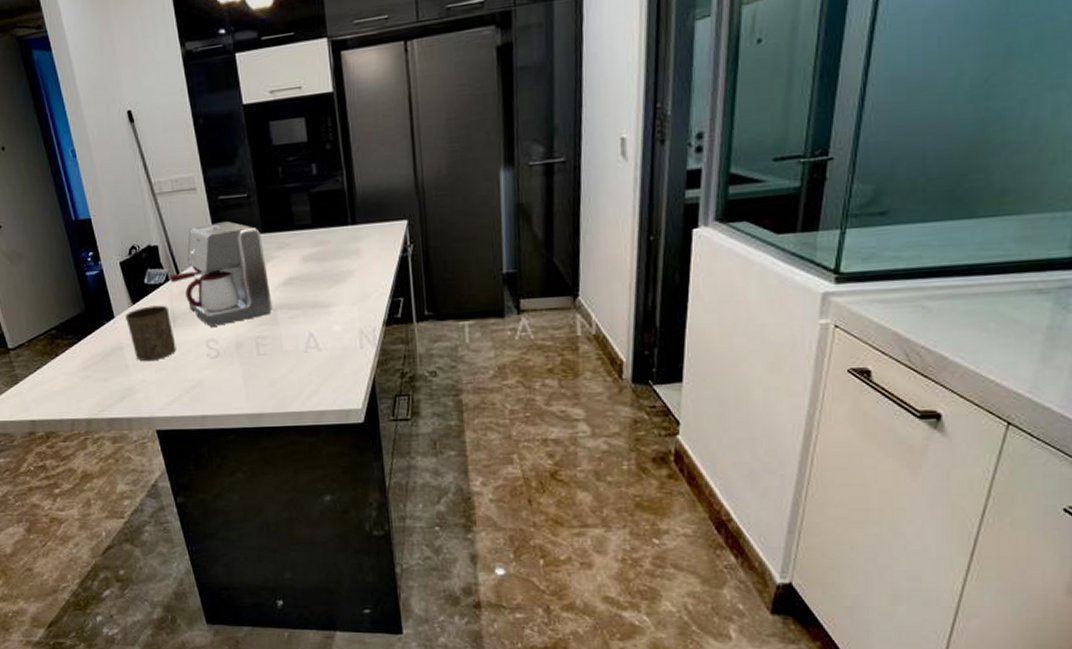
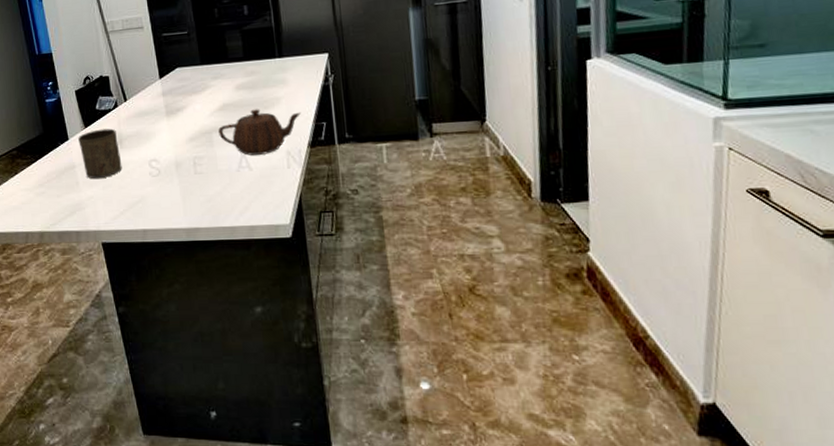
coffee maker: present [169,221,273,327] -> none [118,55,209,148]
teapot: none [282,283,377,335] -> present [217,109,302,156]

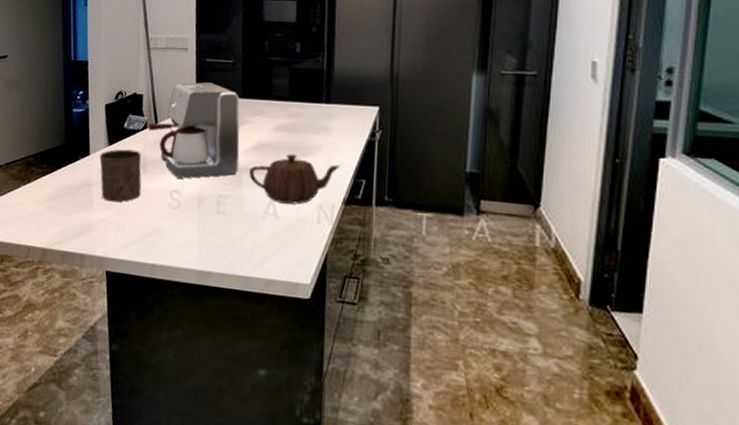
coffee maker: none [118,55,209,148] -> present [147,82,240,179]

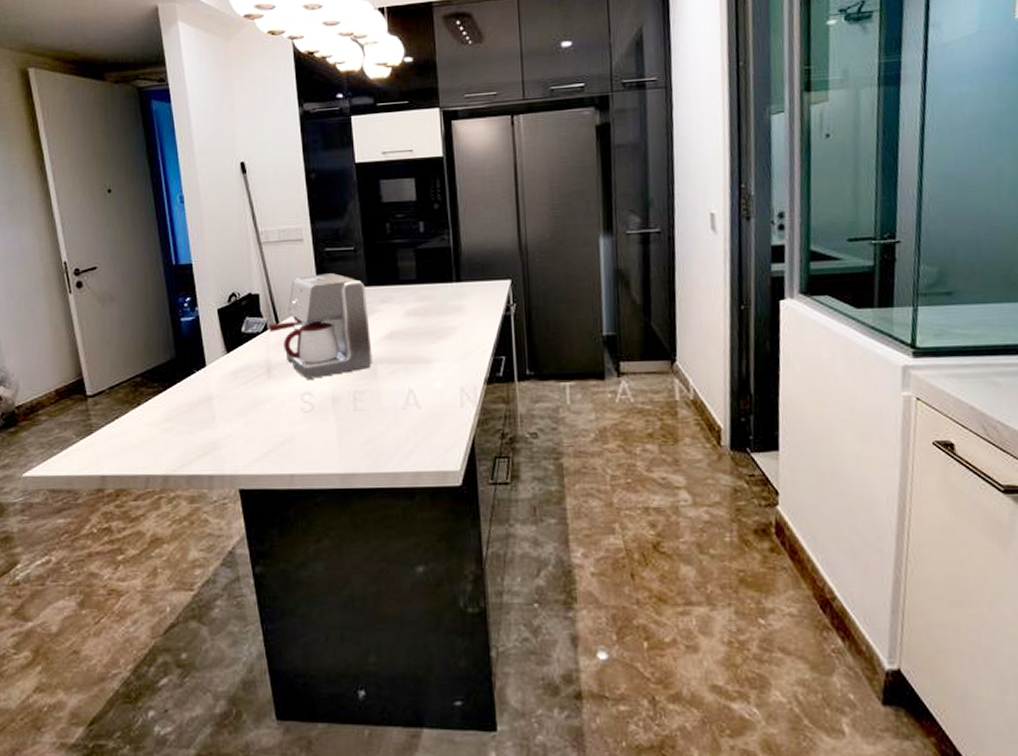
cup: present [99,149,142,202] -> none [218,355,269,414]
teapot: present [248,154,341,205] -> none [383,339,479,391]

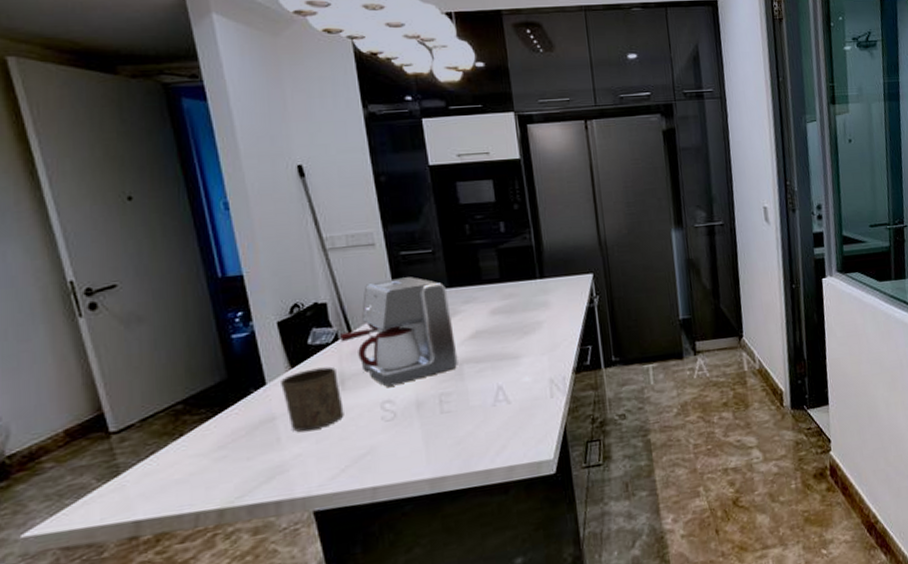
cup: none [218,355,269,414] -> present [281,366,344,432]

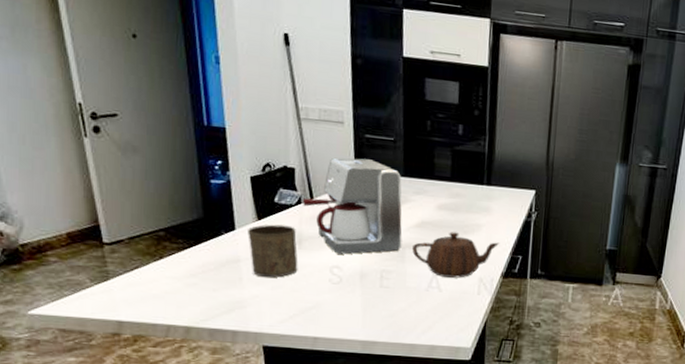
teapot: none [469,335,566,388] -> present [411,232,500,278]

